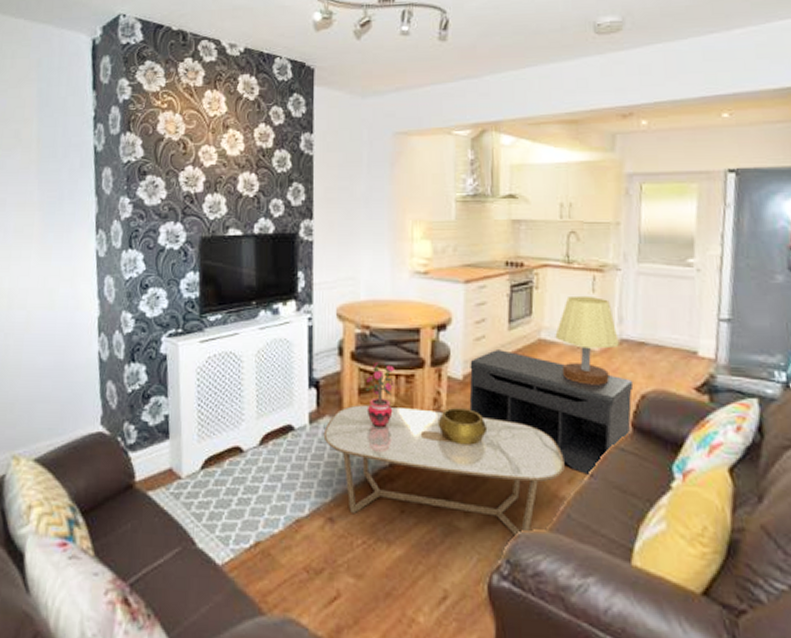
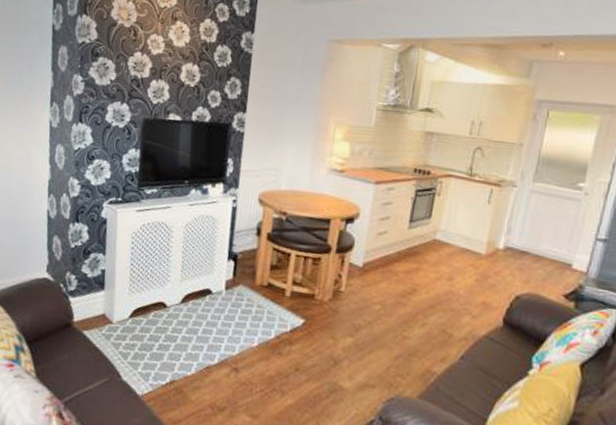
coffee table: present [323,405,565,539] -> none [236,278,441,401]
potted plant: present [365,362,396,428] -> none [275,244,304,300]
decorative bowl: present [437,407,488,445] -> none [335,289,379,322]
bench: present [469,350,634,477] -> none [365,244,511,359]
table lamp: present [555,295,619,385] -> none [448,205,505,284]

